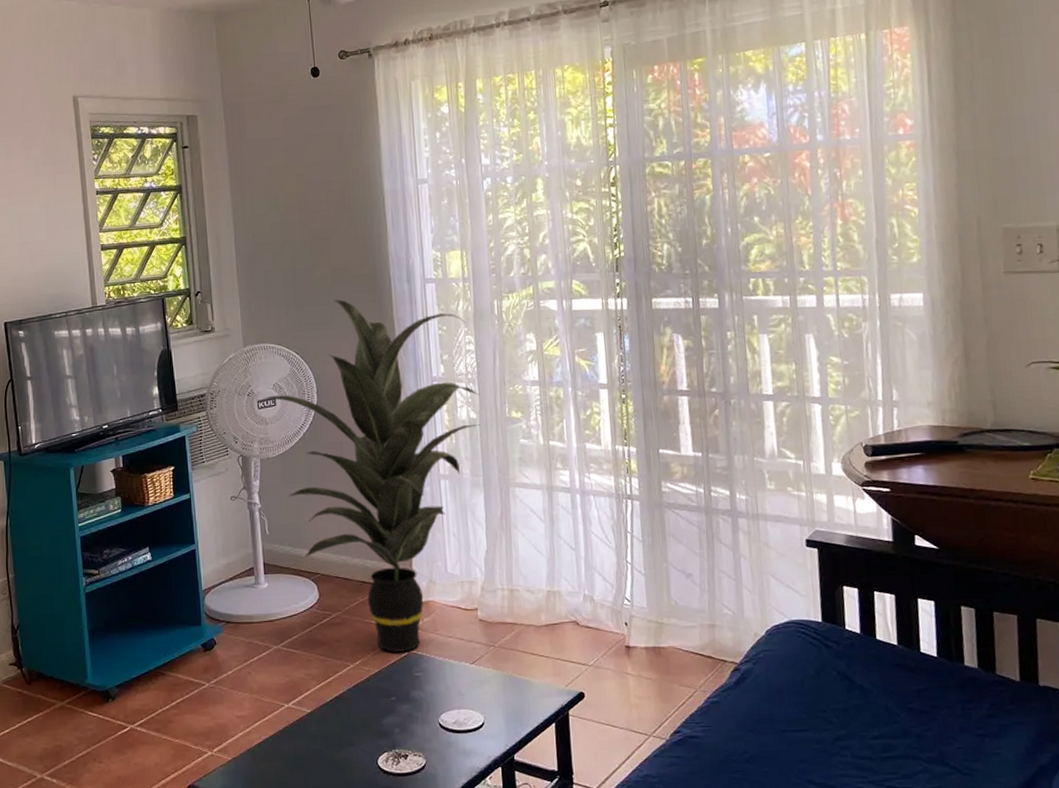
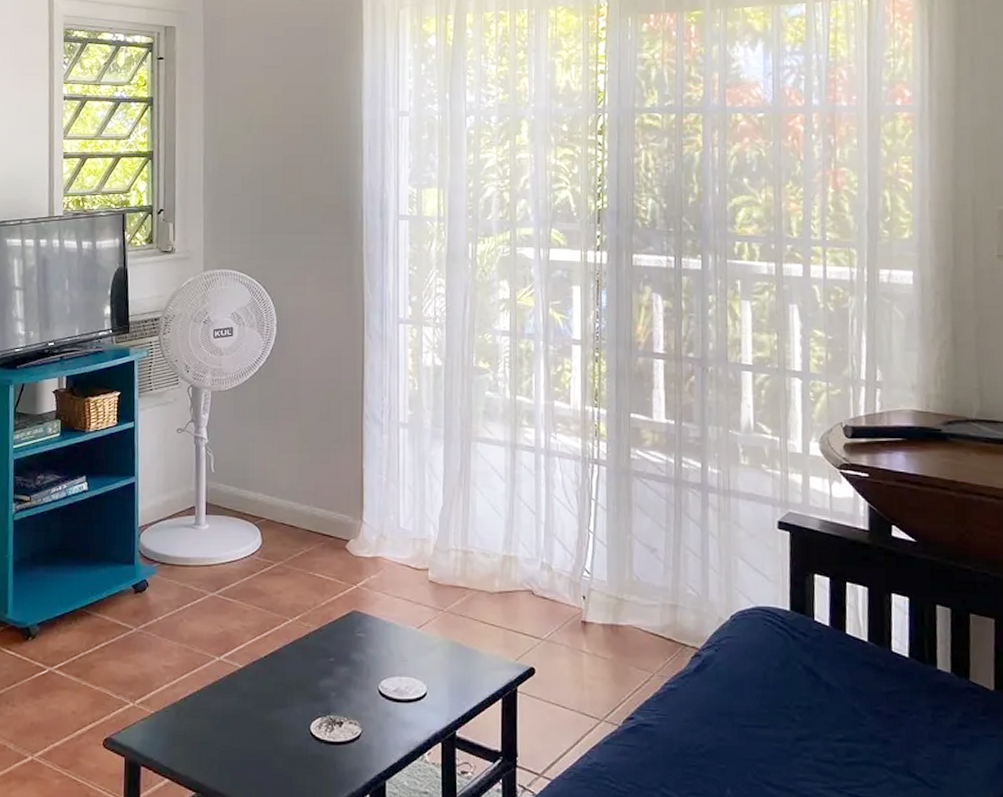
indoor plant: present [256,300,480,652] -> none [212,230,447,610]

